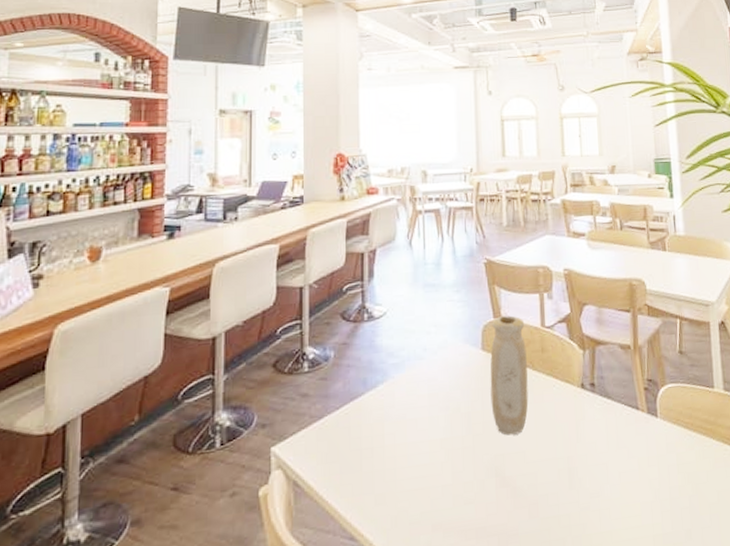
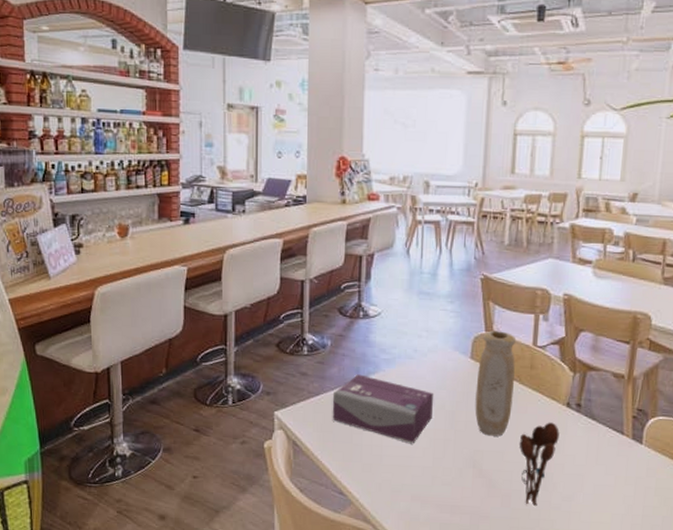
tissue box: none [338,386,448,460] -> present [332,374,434,444]
utensil holder: none [539,408,578,511] -> present [519,422,560,507]

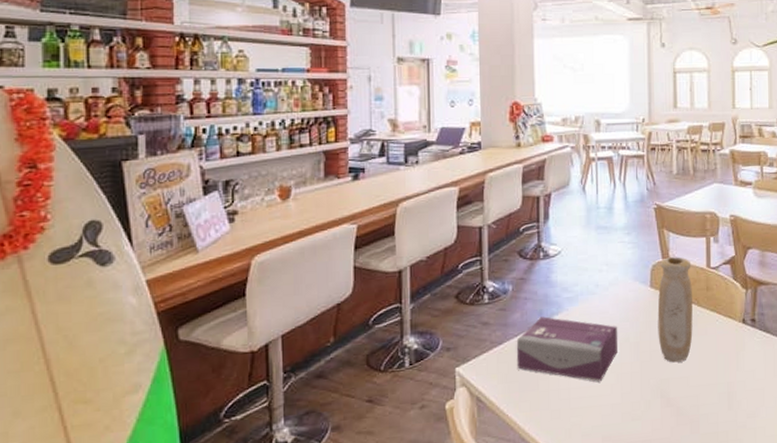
utensil holder: present [519,422,560,507] -> none [702,340,738,429]

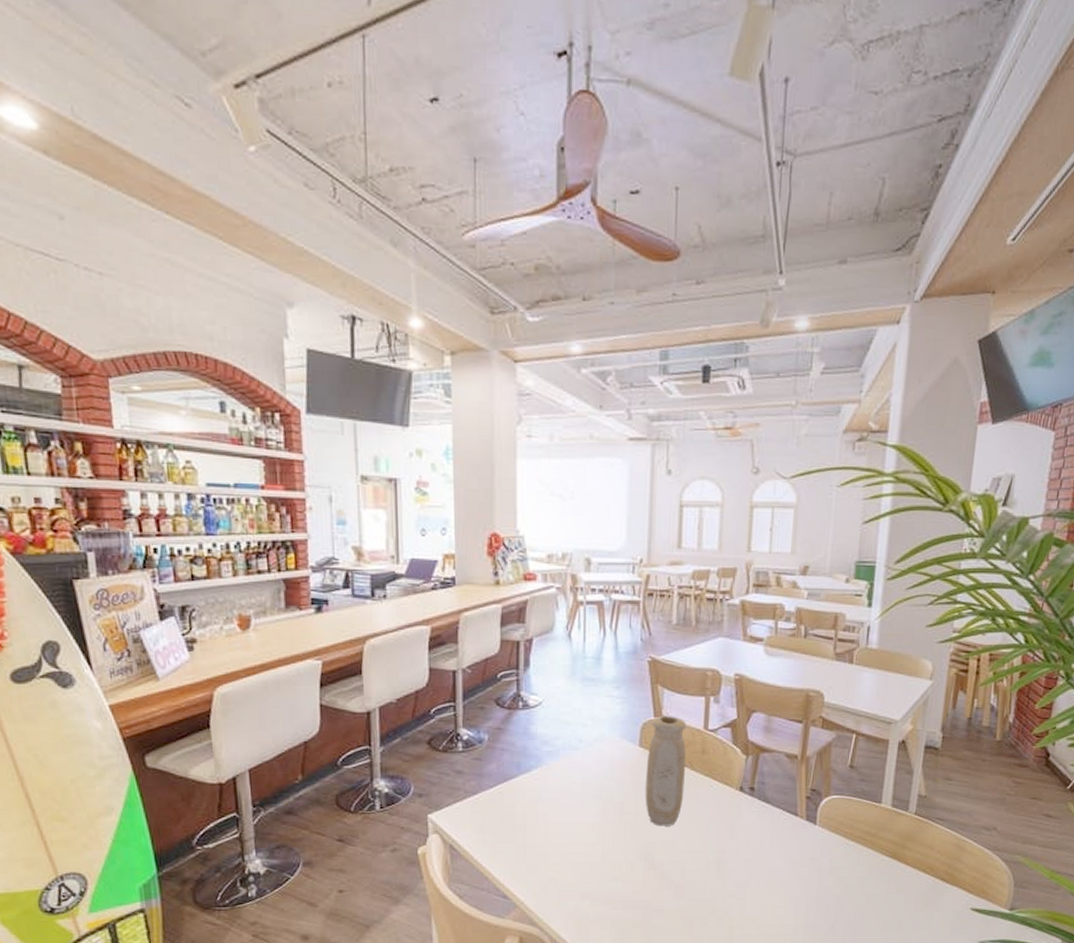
tissue box: present [516,316,618,382] -> none [492,769,602,840]

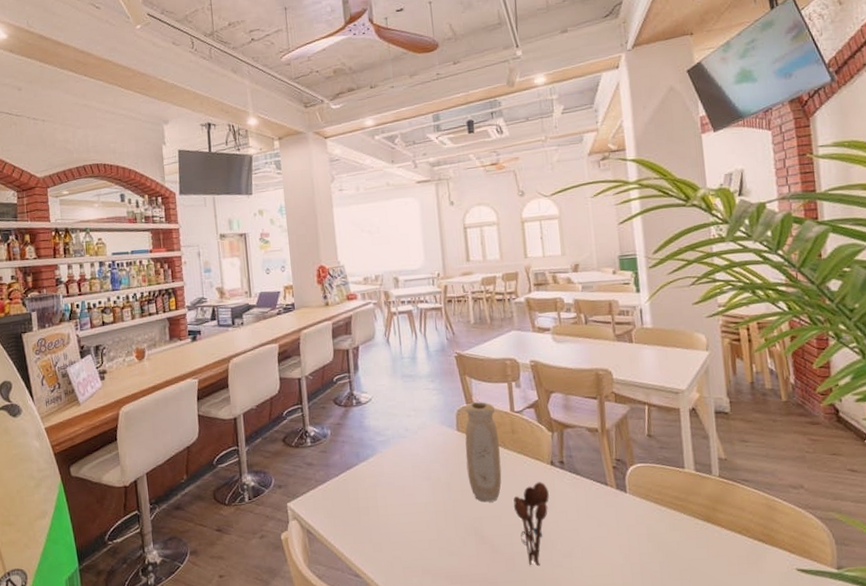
utensil holder: none [691,808,733,896] -> present [513,482,549,567]

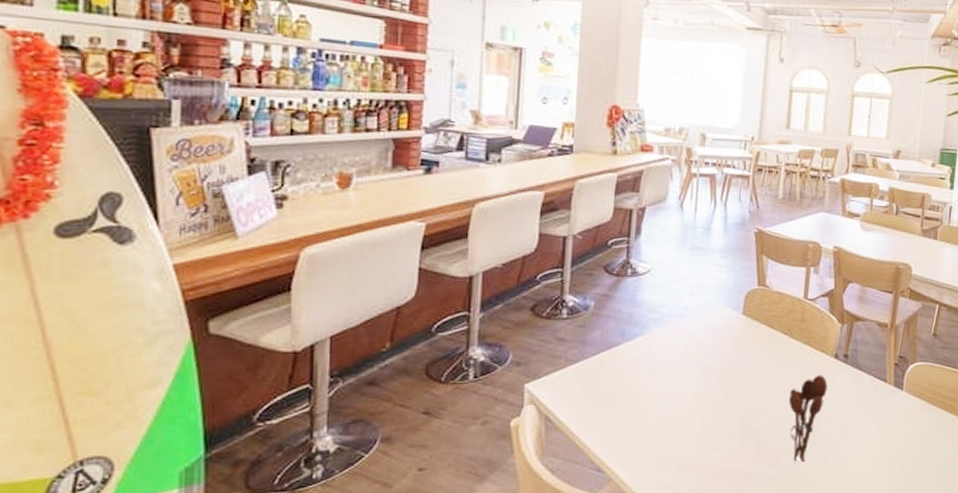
vase: present [464,402,502,503] -> none [745,285,788,394]

